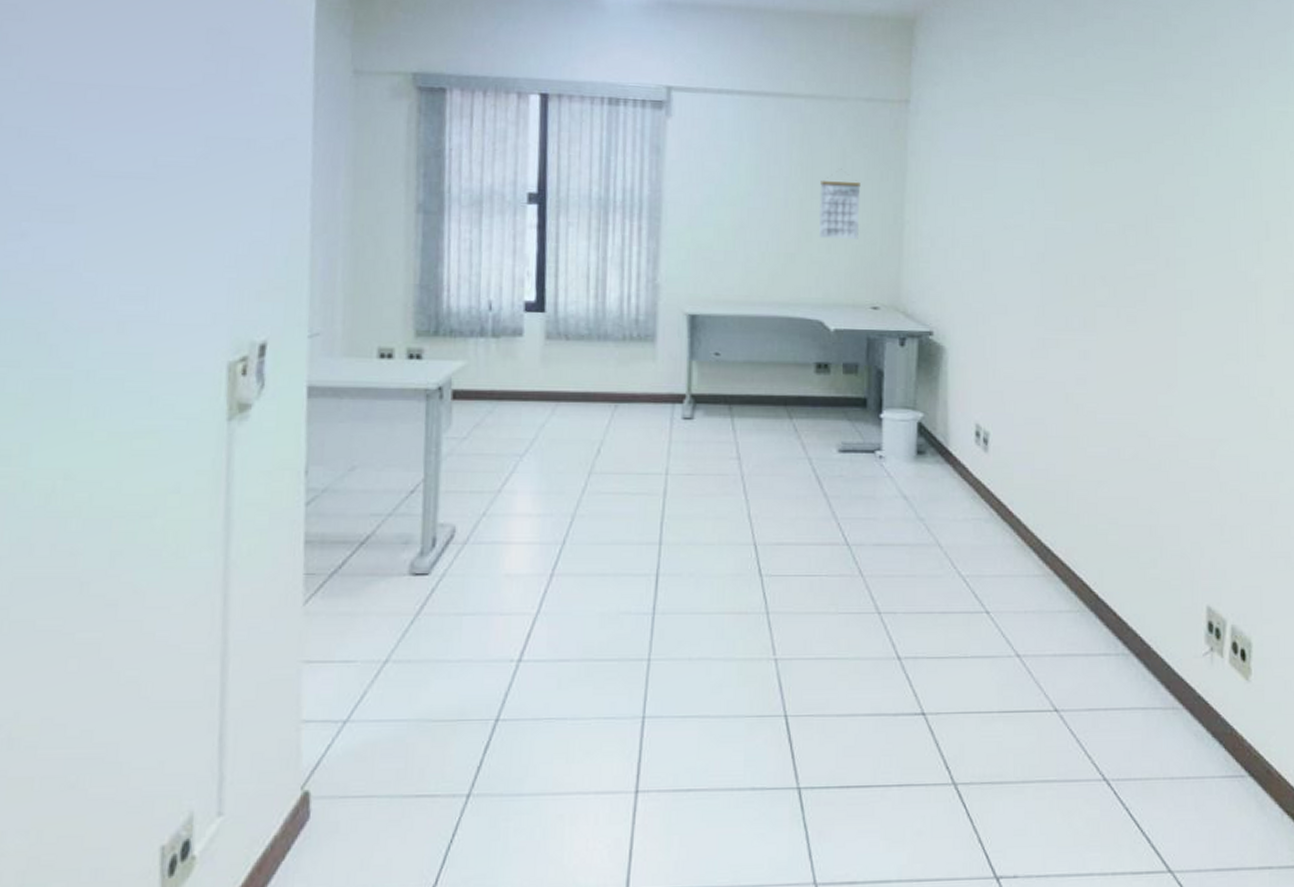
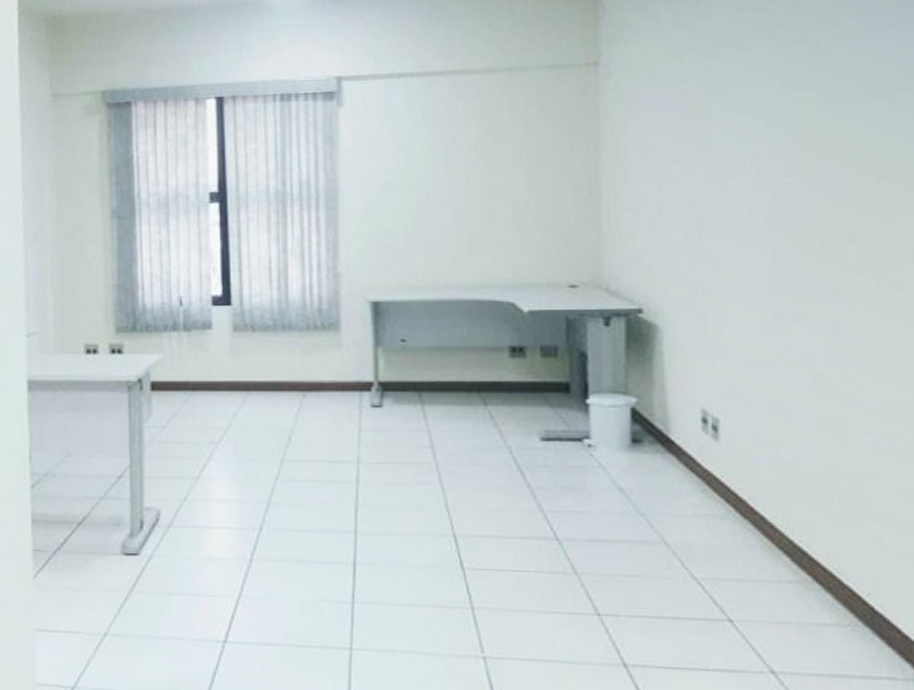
calendar: present [818,181,861,239] -> none [503,155,550,216]

